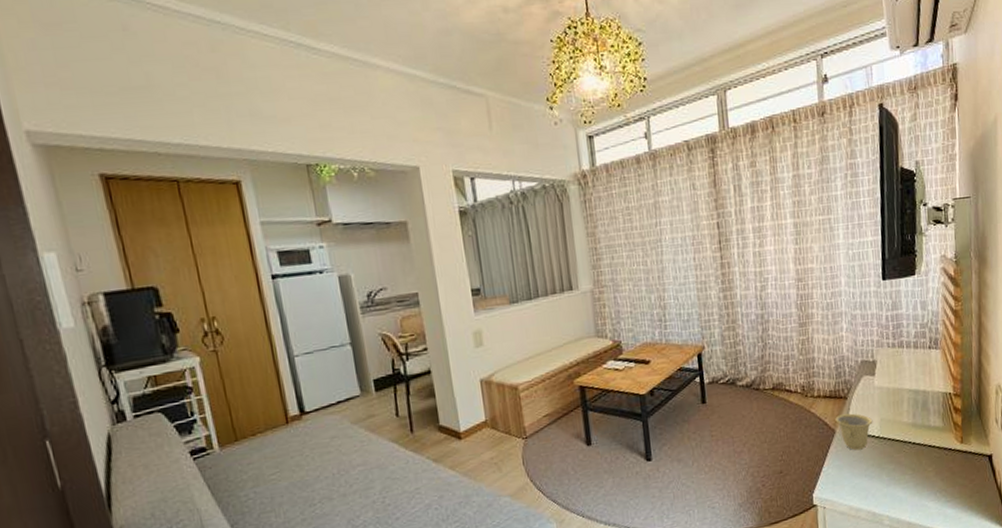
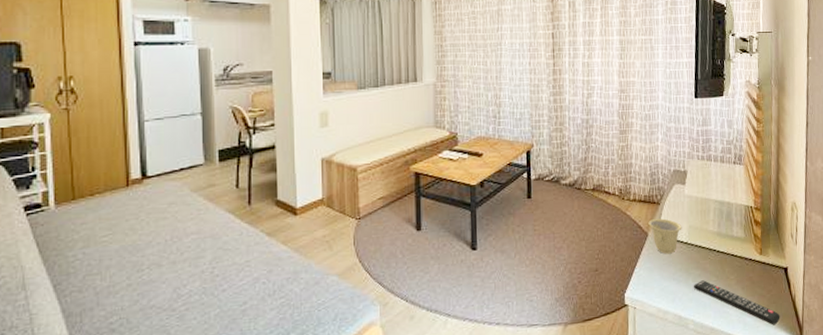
remote control: none [887,474,985,516] -> present [693,280,780,326]

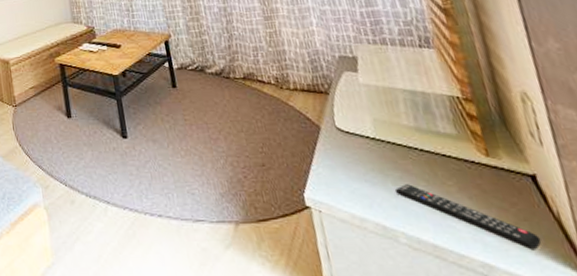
cup: present [648,218,682,254] -> none [318,110,365,151]

